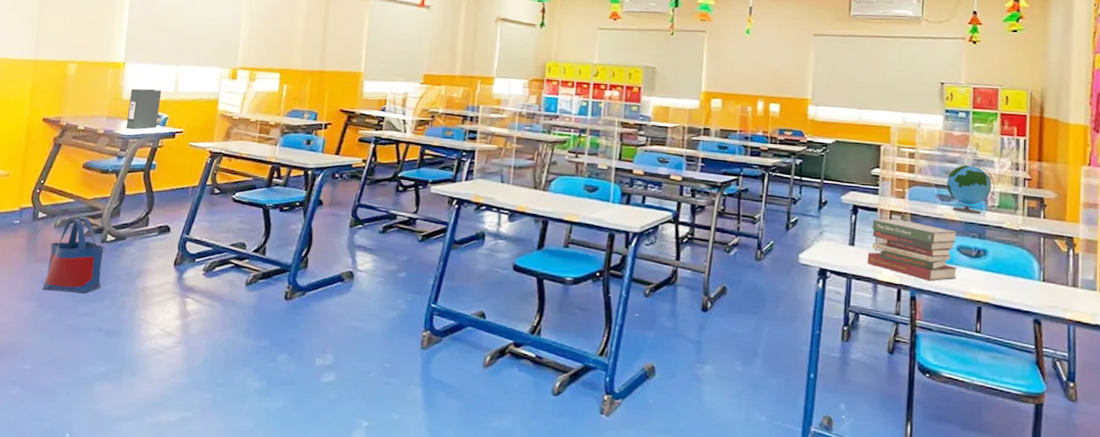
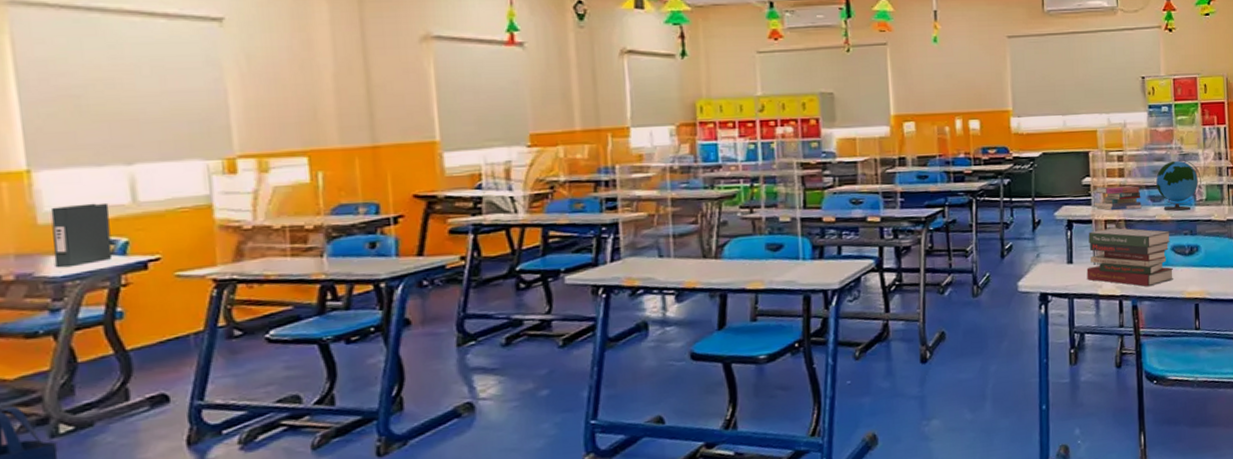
books: none [881,179,930,205] -> present [1094,185,1142,211]

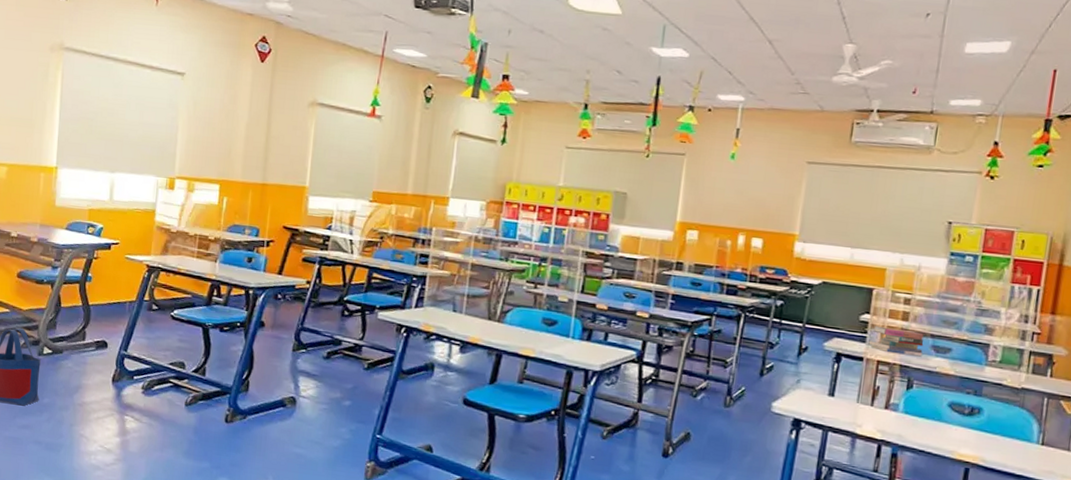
binder: present [50,203,113,268] -> none [60,195,96,240]
books: present [1086,228,1174,287] -> none [846,369,950,439]
globe: present [1156,160,1201,211] -> none [943,314,999,370]

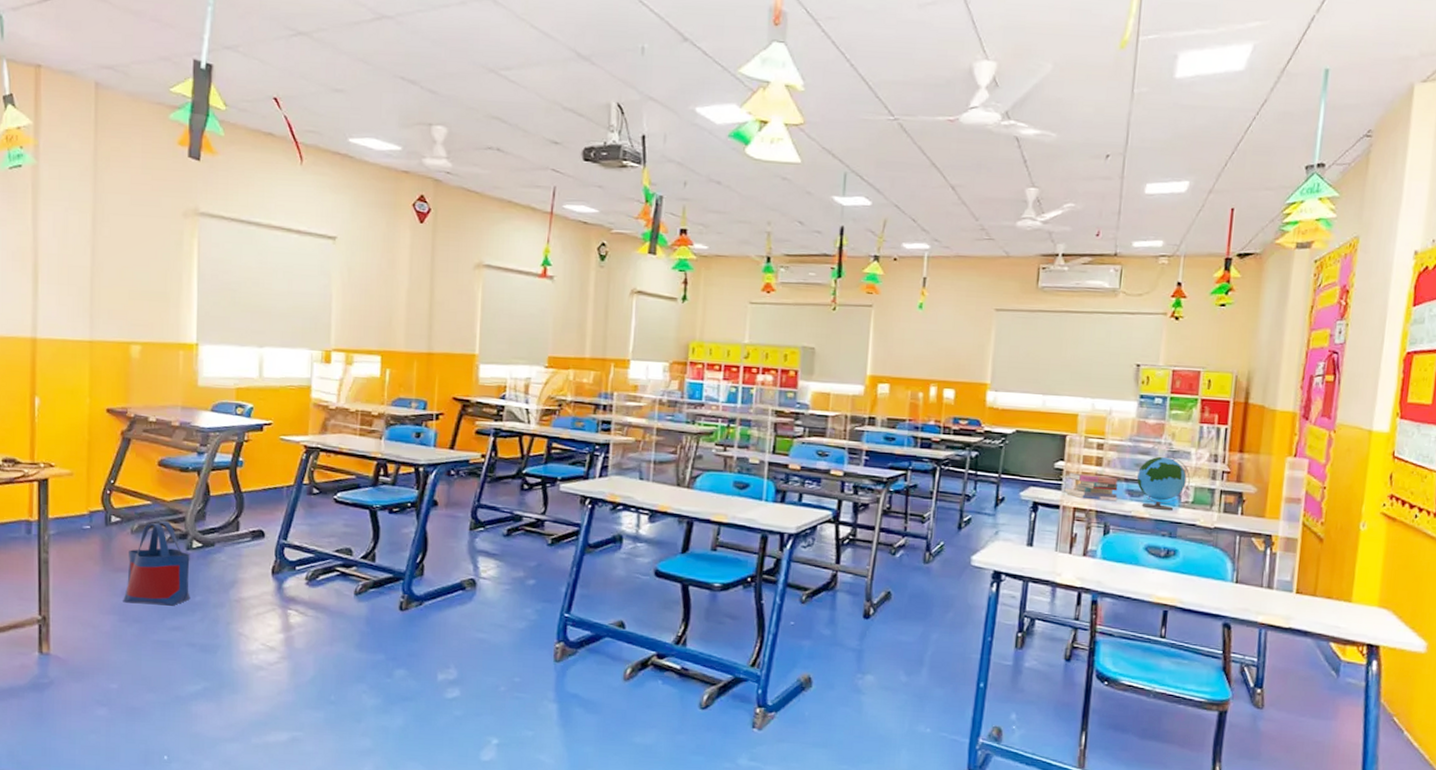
globe: none [943,314,999,370] -> present [1137,456,1191,512]

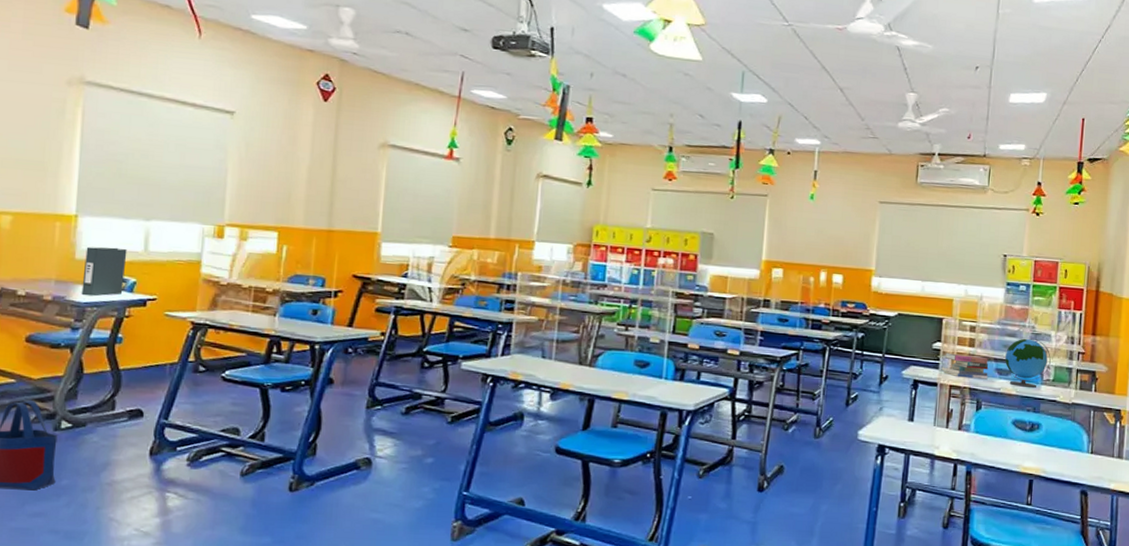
binder: none [205,374,244,422] -> present [81,247,127,297]

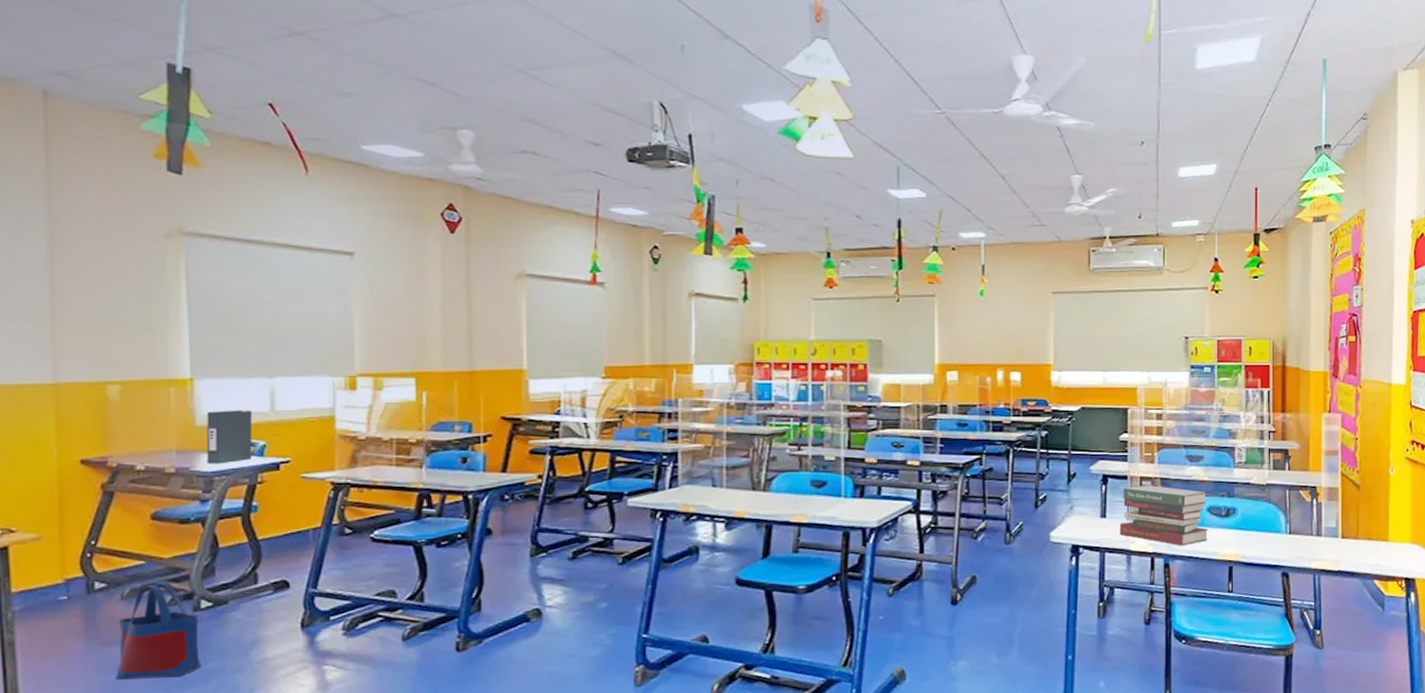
books: none [925,393,1013,456] -> present [1119,485,1209,546]
books: present [941,353,989,380] -> none [1130,443,1179,468]
globe: present [1005,338,1051,389] -> none [1195,421,1241,473]

